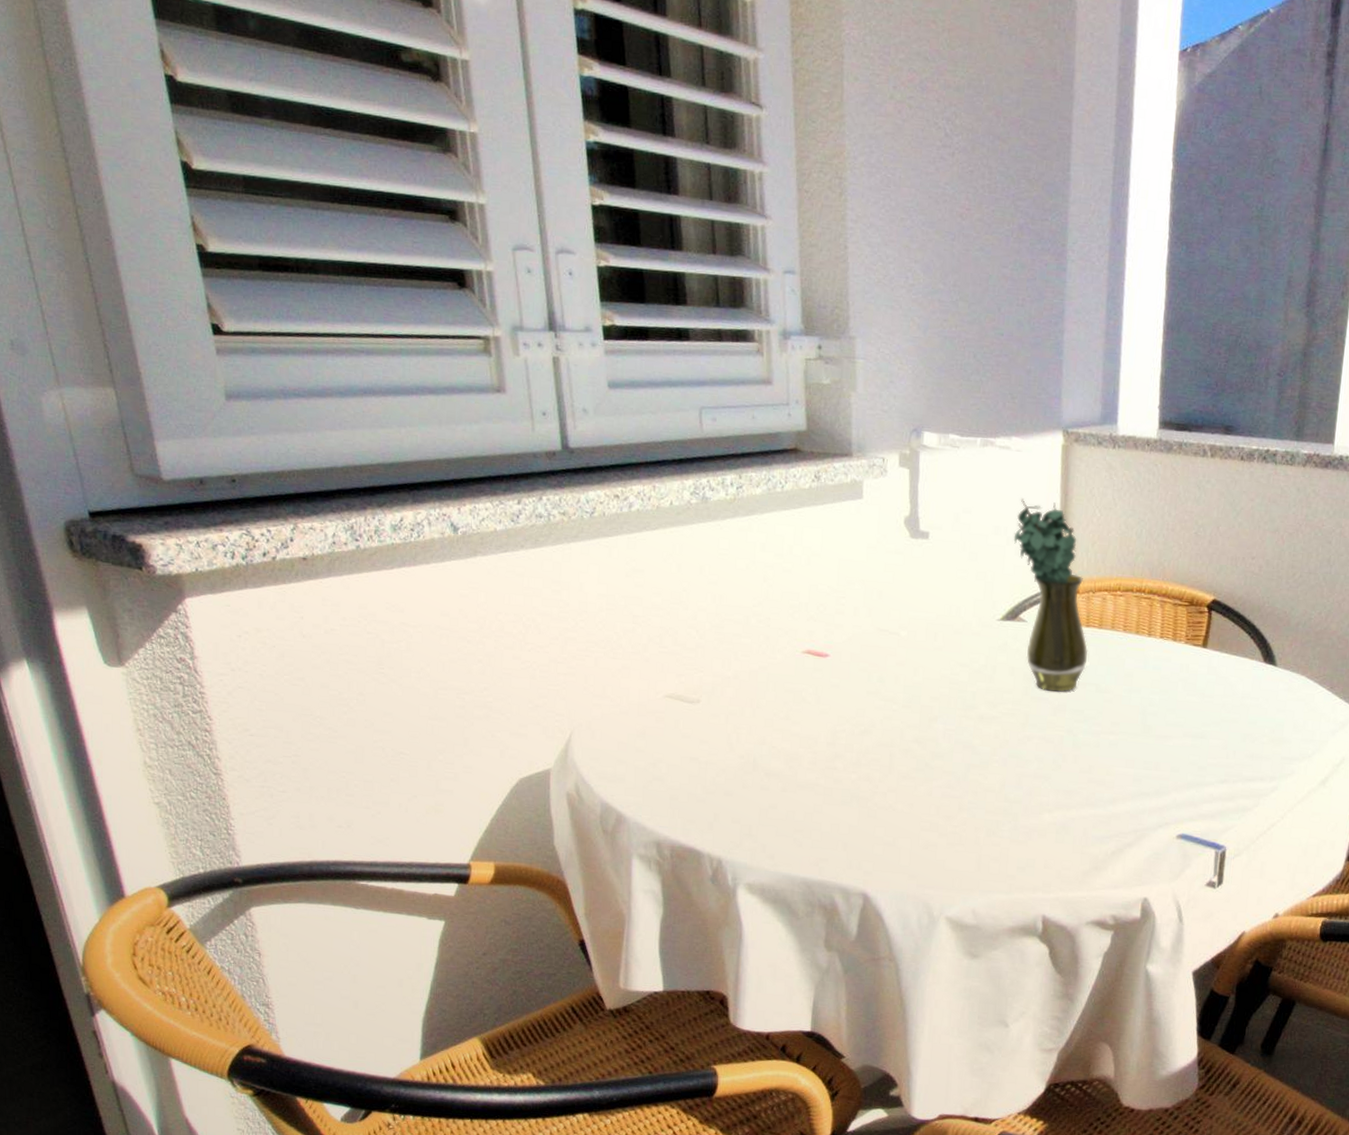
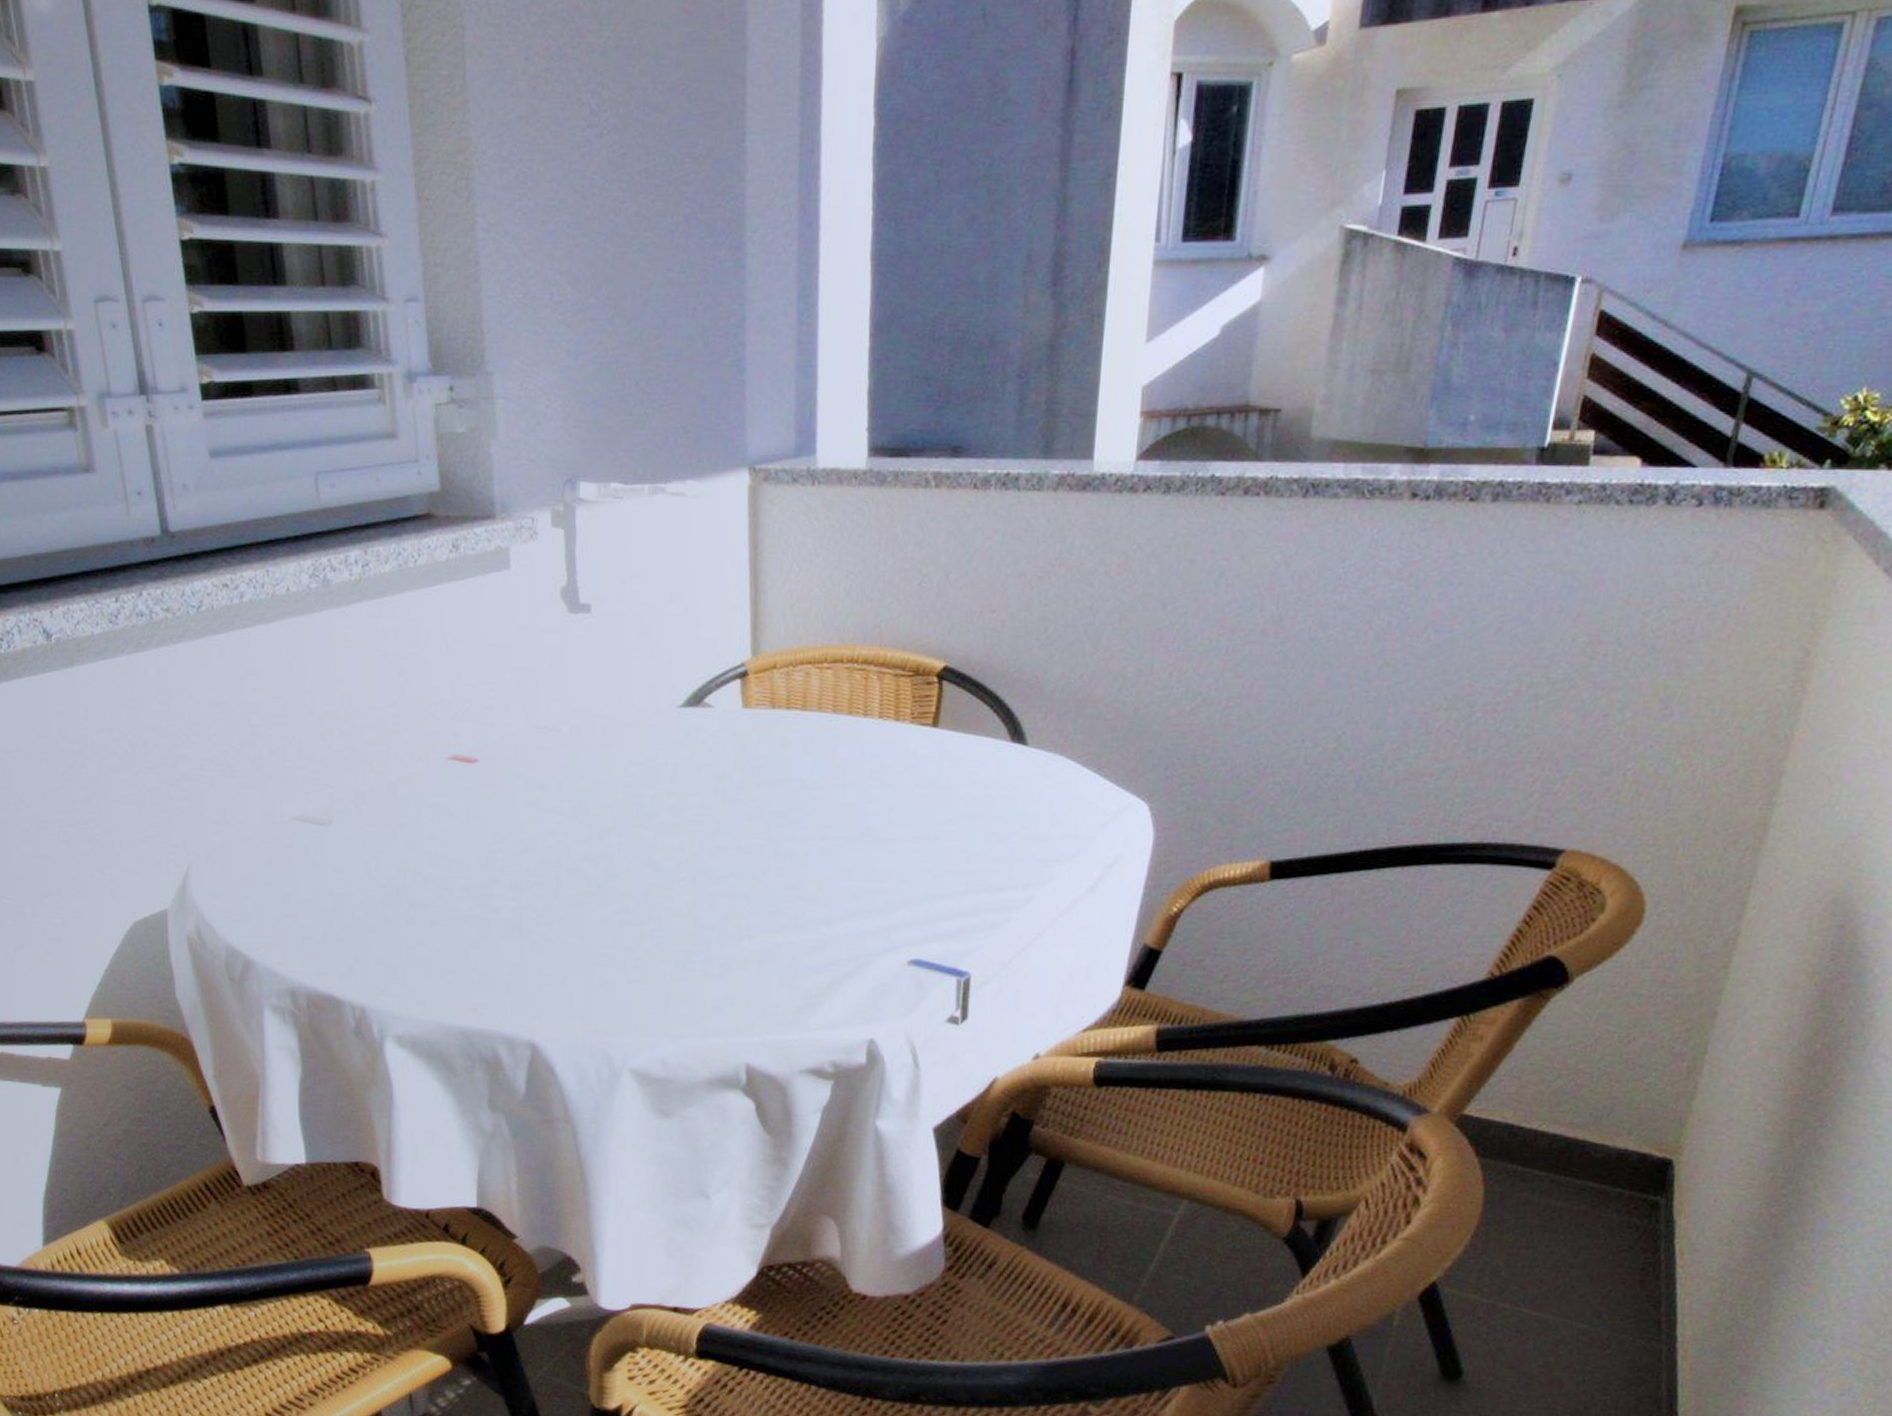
vase: present [1013,498,1088,691] -> none [693,556,790,791]

